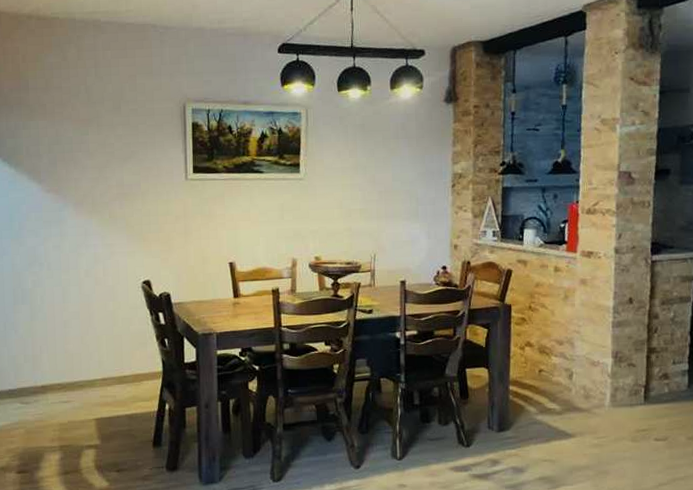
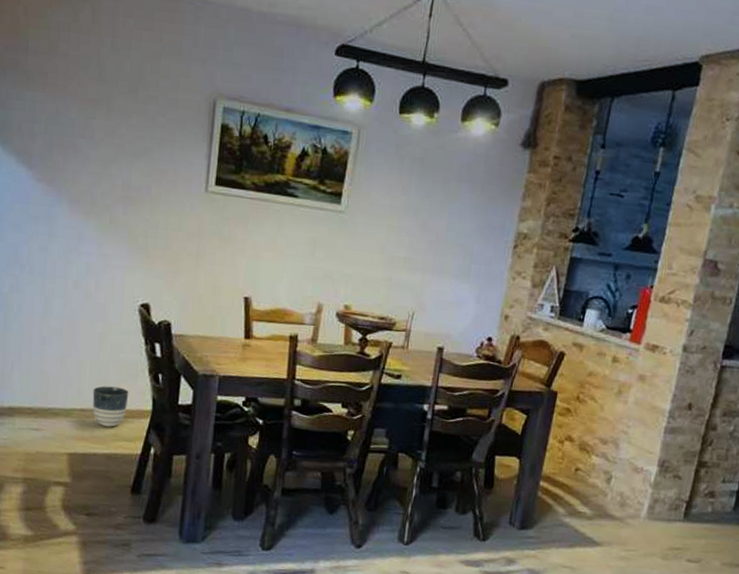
planter: none [111,355,142,391] -> present [92,386,129,427]

